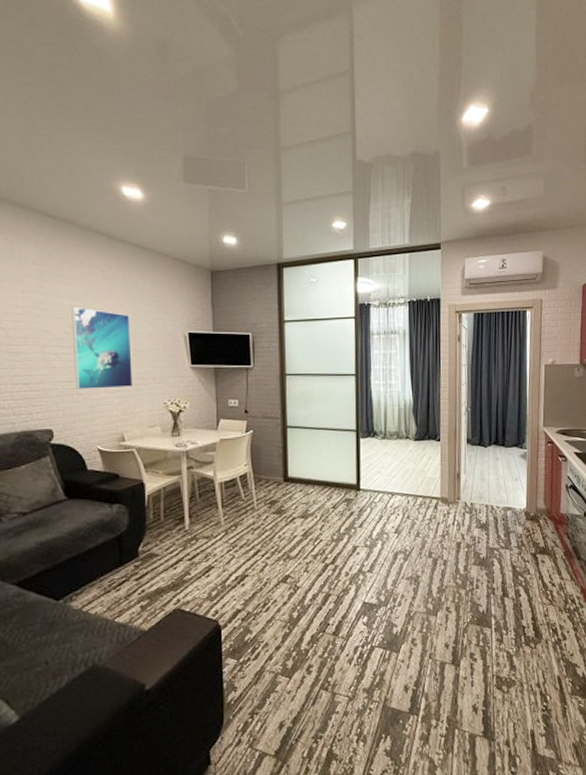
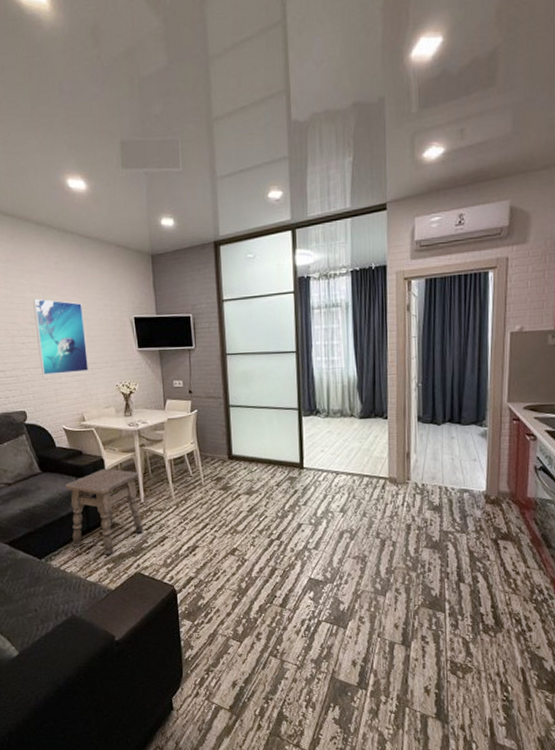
side table: none [96,493,187,592] -> present [65,468,144,556]

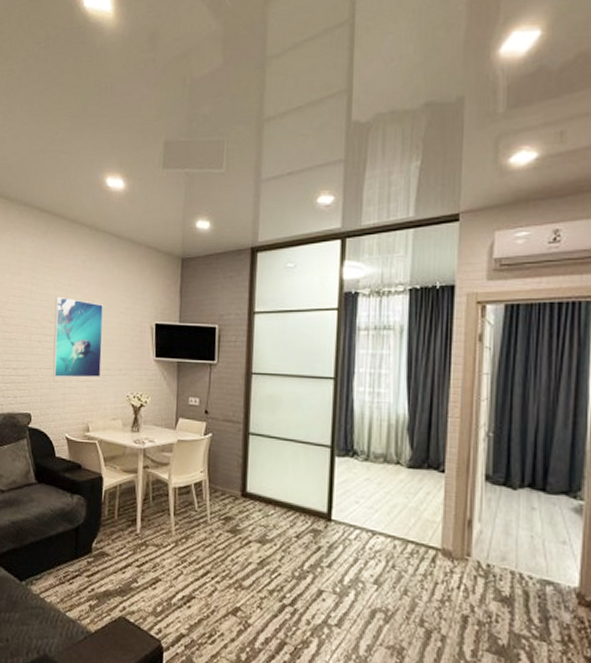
side table: present [65,468,144,556] -> none [57,488,138,591]

